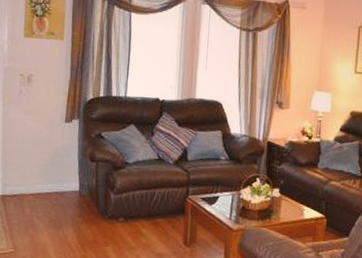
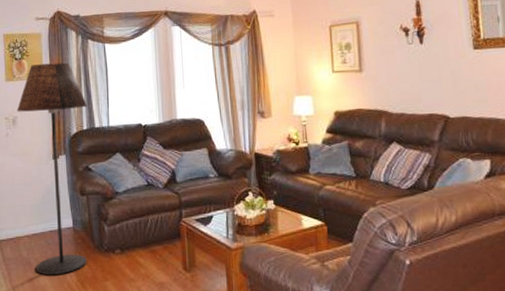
floor lamp: none [33,24,106,235] -> present [16,62,87,275]

